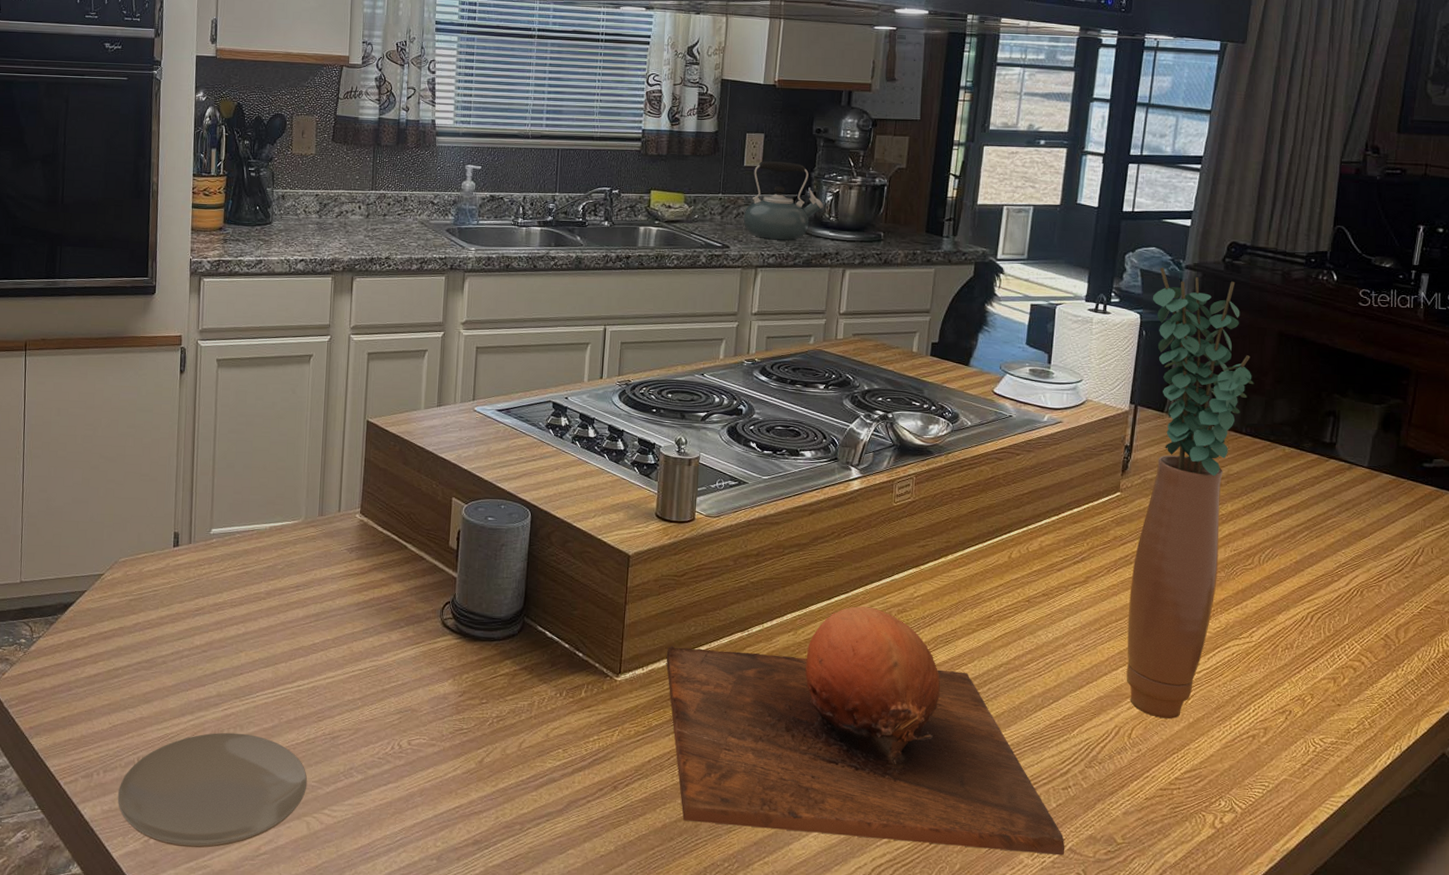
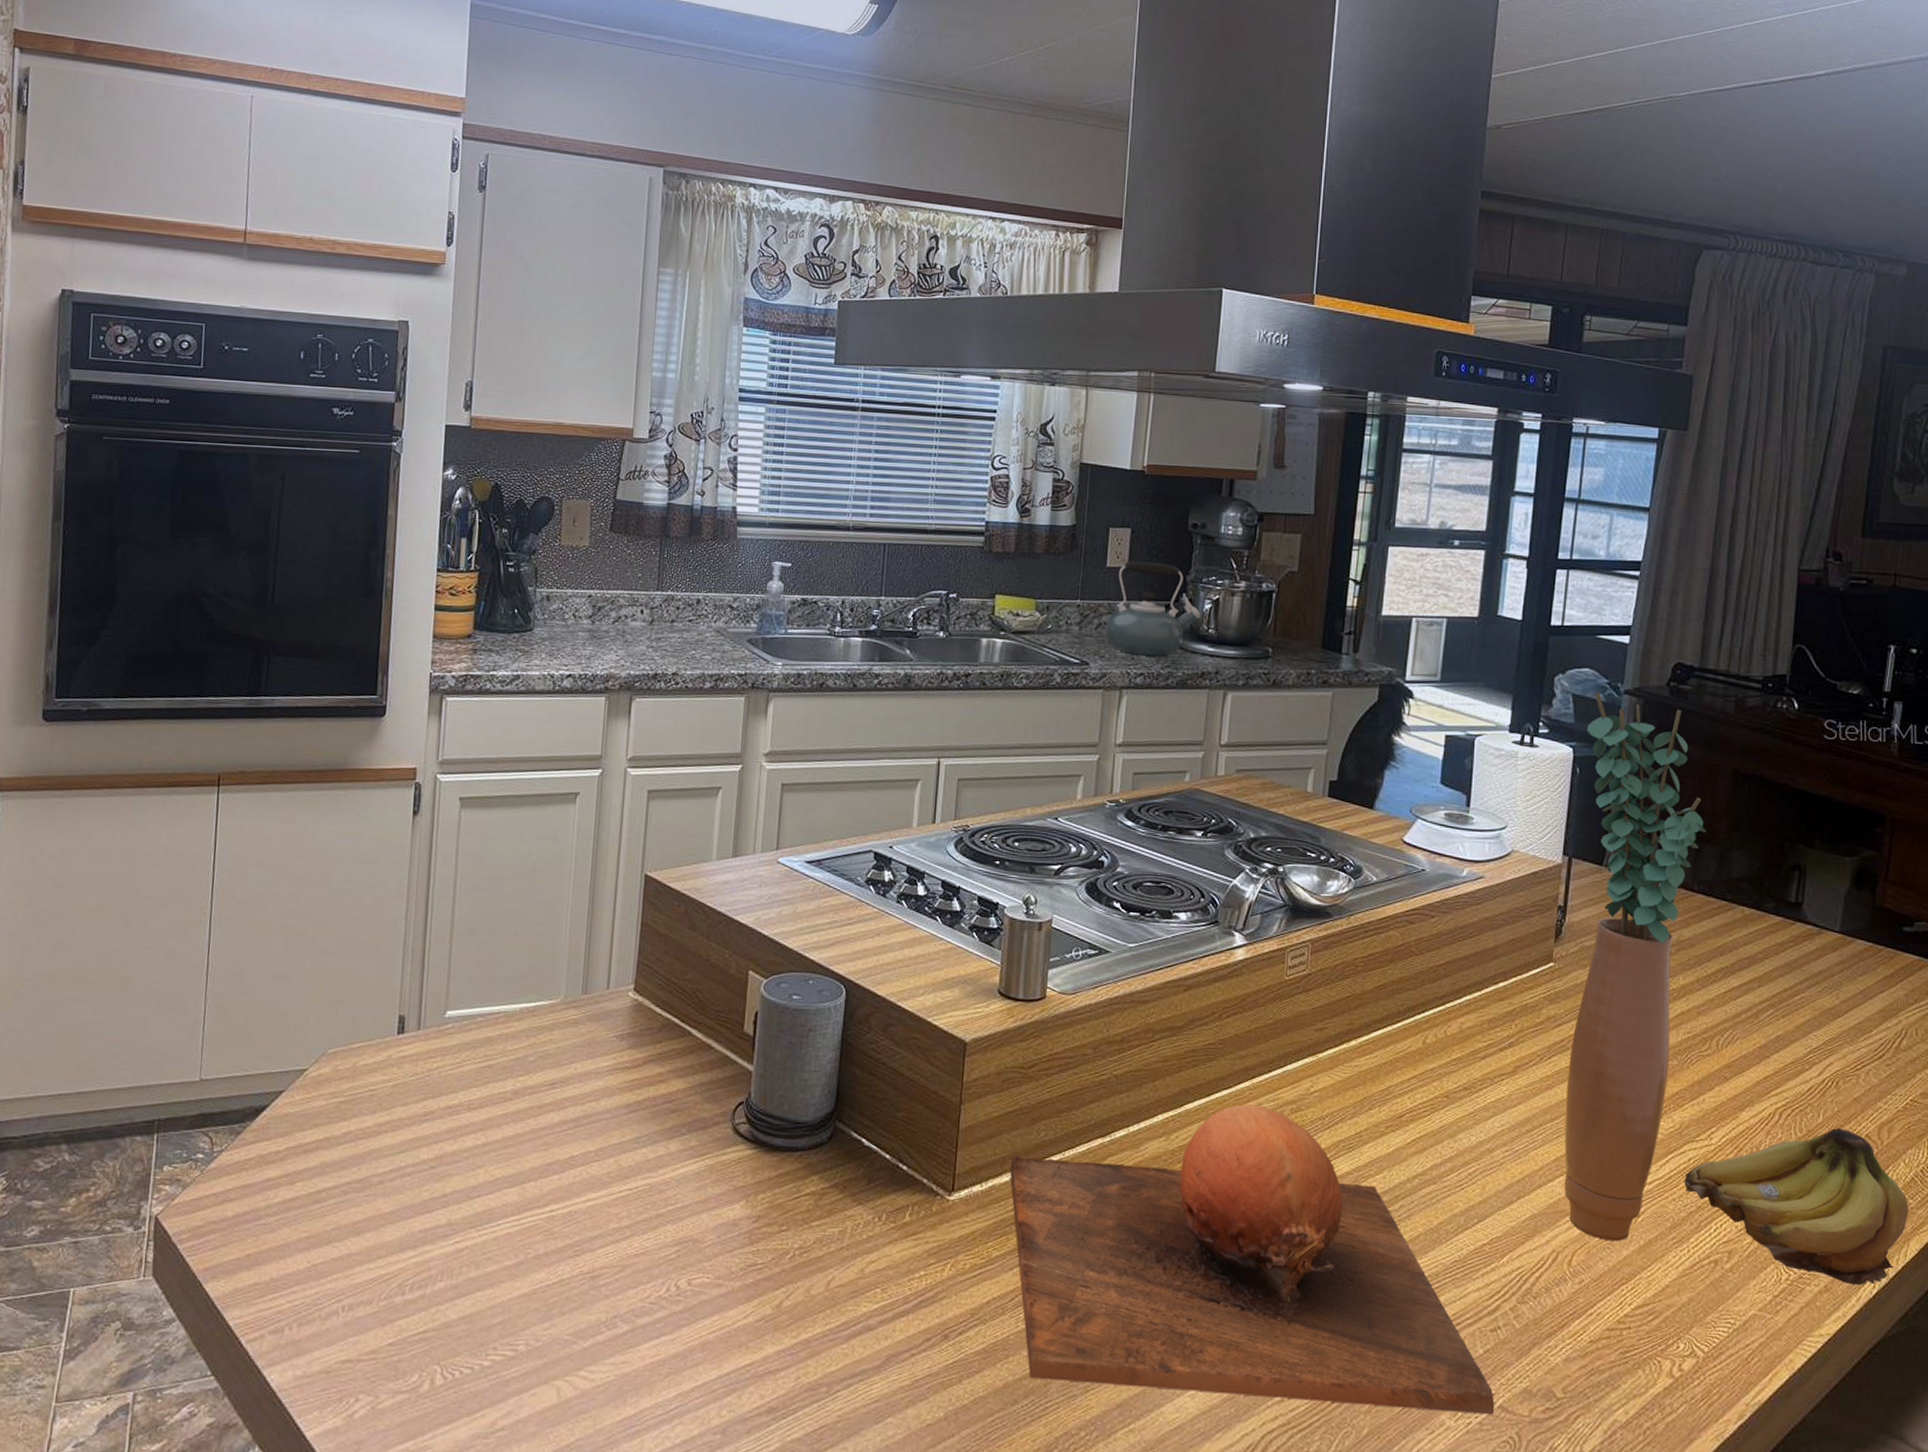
plate: present [117,732,308,848] -> none [314,1272,560,1424]
fruit: none [1227,629,1421,757] -> present [1683,1128,1910,1286]

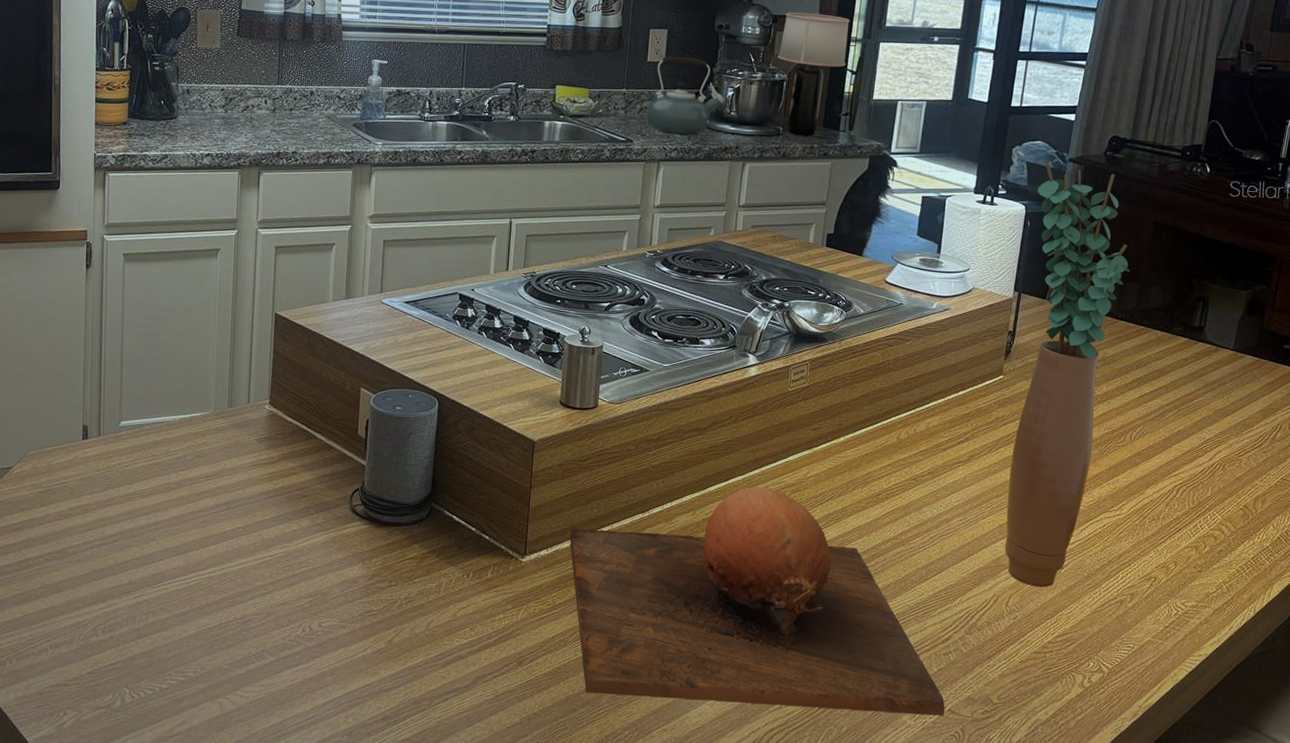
table lamp: none [1264,509,1351,659] -> present [777,12,850,136]
fruit: present [1683,1128,1910,1286] -> none [1098,500,1275,618]

